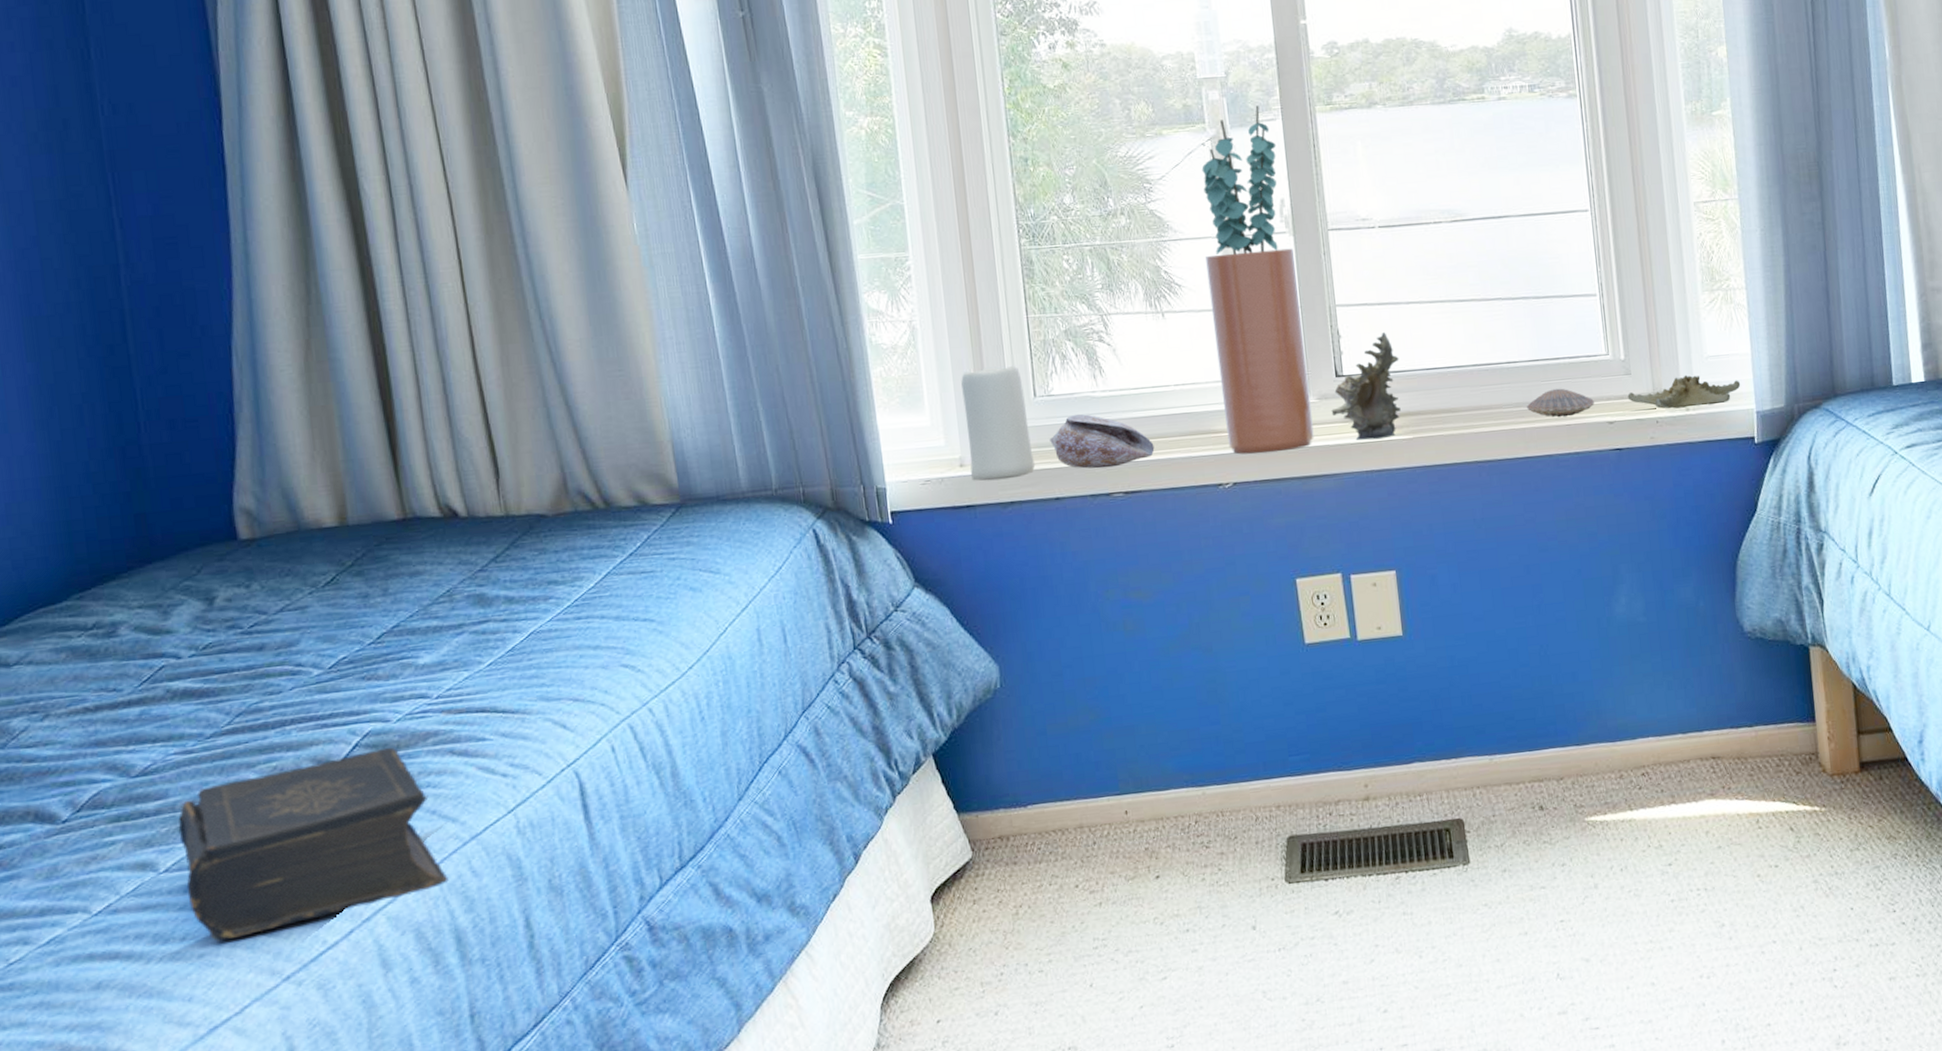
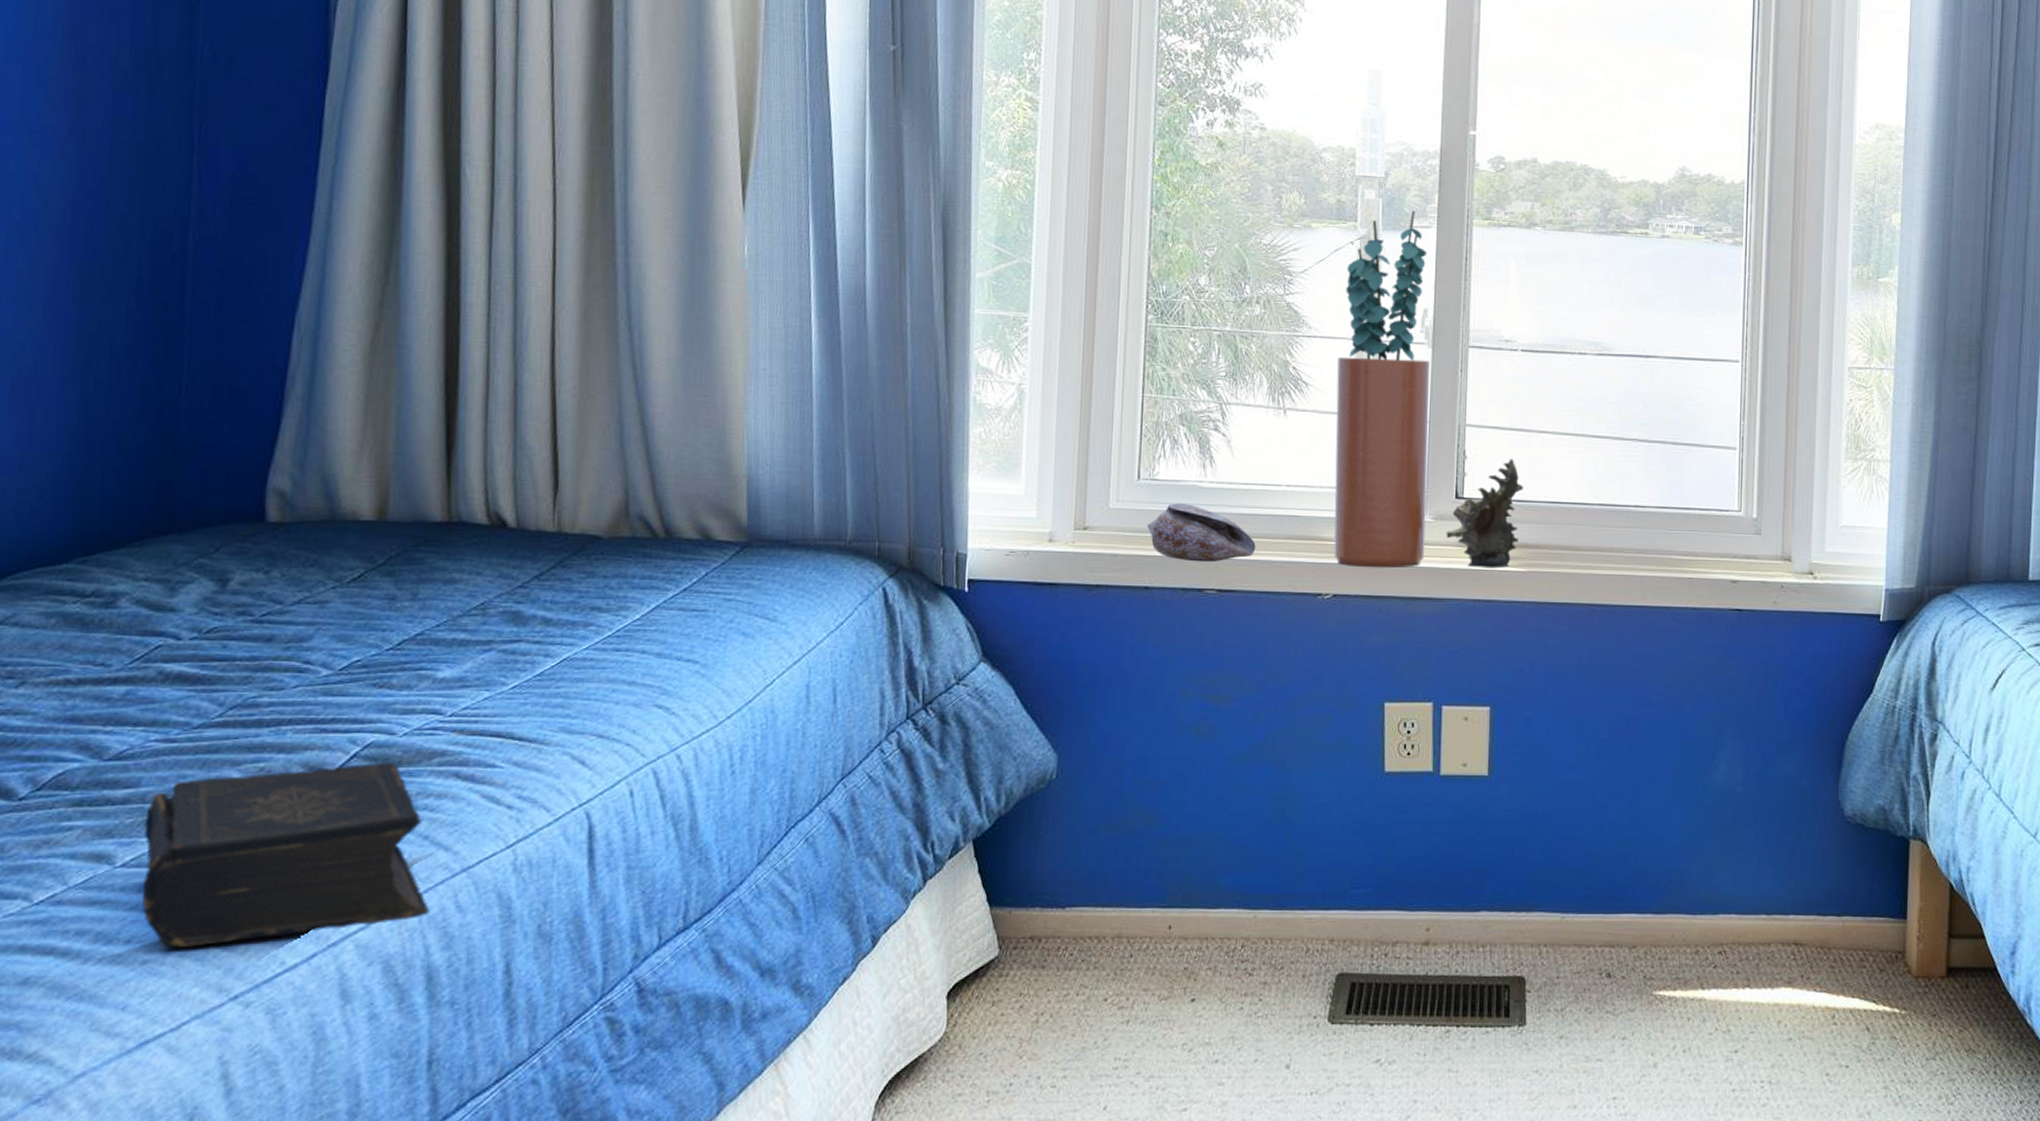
candle: present [961,365,1036,481] -> none [1059,442,1129,561]
seashell: present [1526,388,1594,418] -> none [1648,539,1719,570]
starfish: present [1627,375,1741,409] -> none [1755,542,1873,577]

